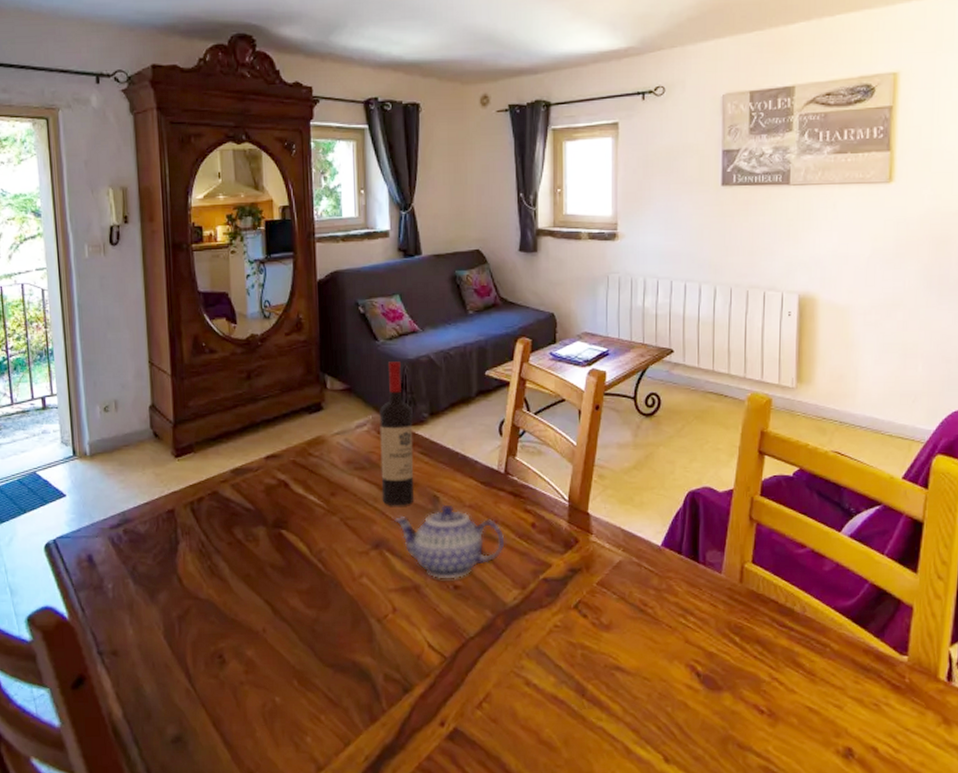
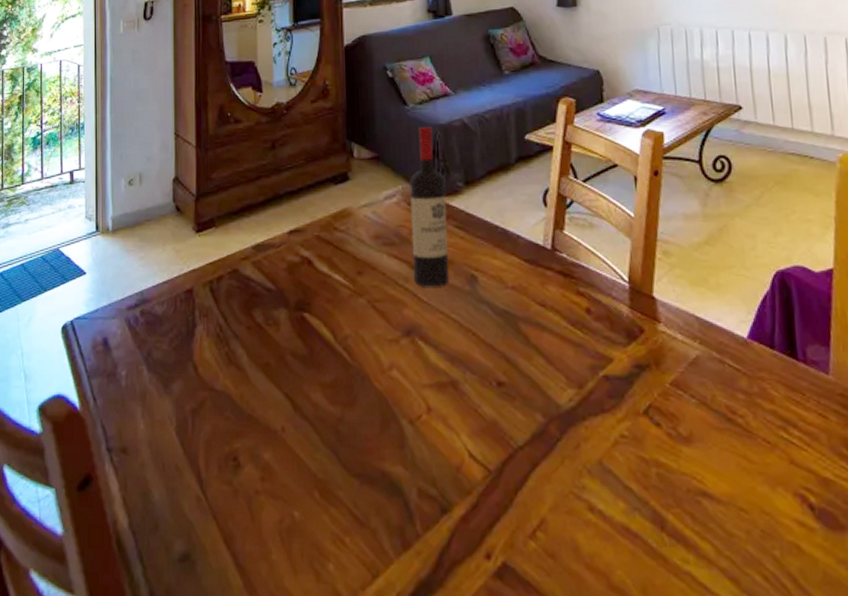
teapot: present [394,504,505,579] -> none [427,285,555,374]

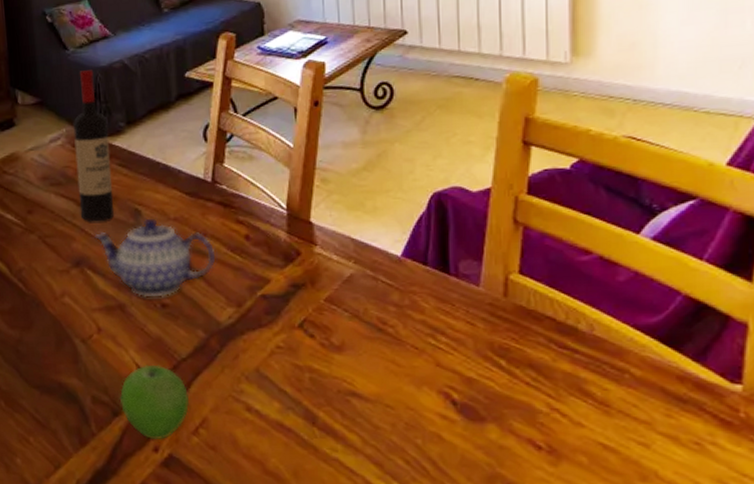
teapot: none [427,285,555,374] -> present [94,218,215,298]
fruit: none [448,452,527,543] -> present [119,364,190,439]

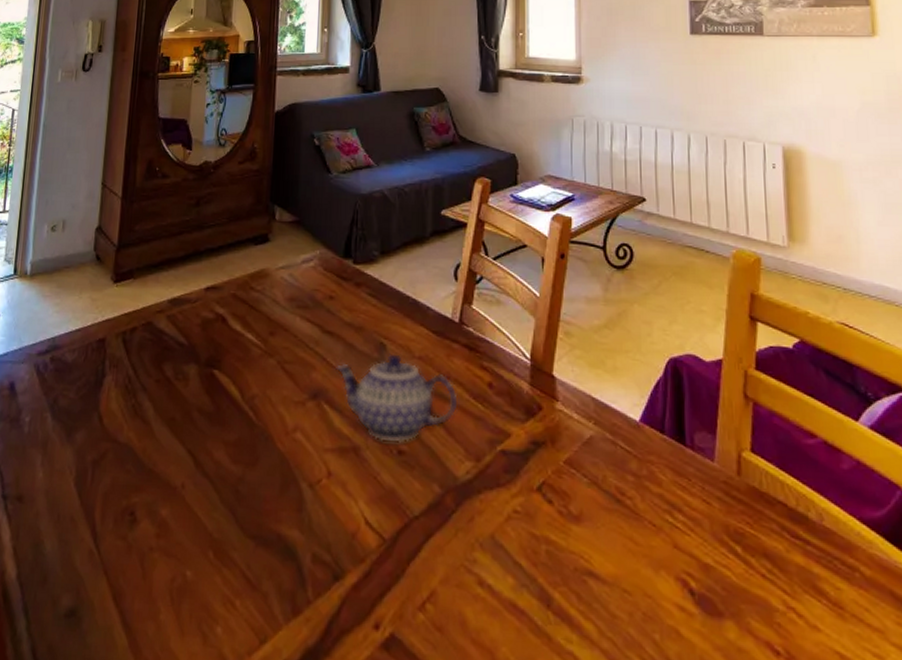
wine bottle: present [73,70,114,222] -> none [324,195,362,352]
fruit: present [119,364,190,439] -> none [342,520,419,614]

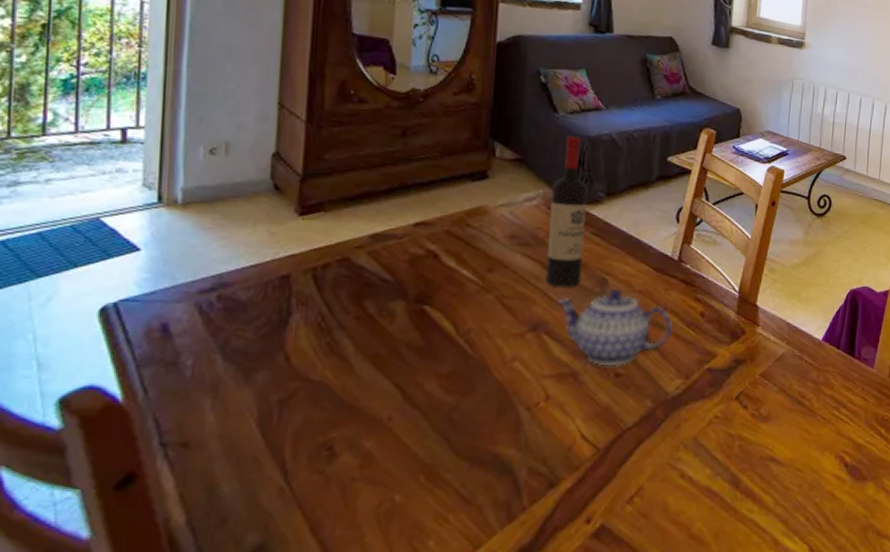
wine bottle: none [324,195,362,352] -> present [545,136,588,287]

